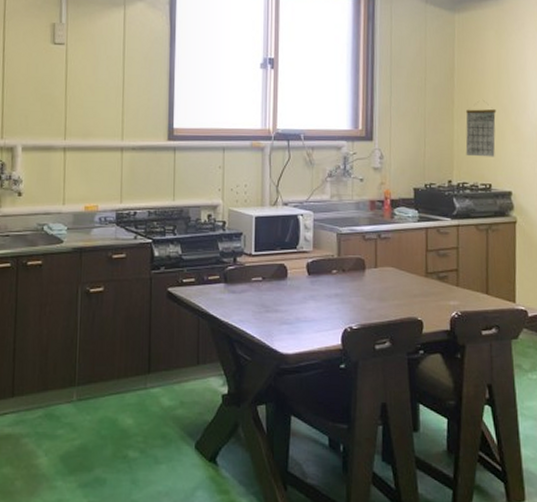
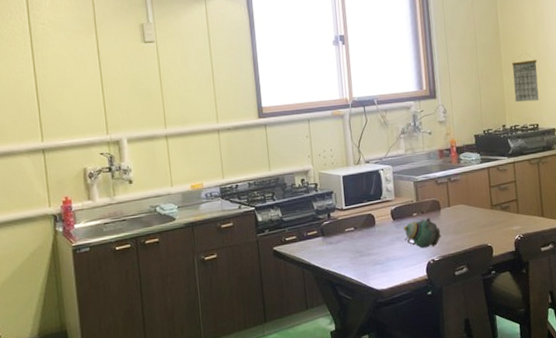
teapot: none [320,278,363,313] -> present [403,218,441,249]

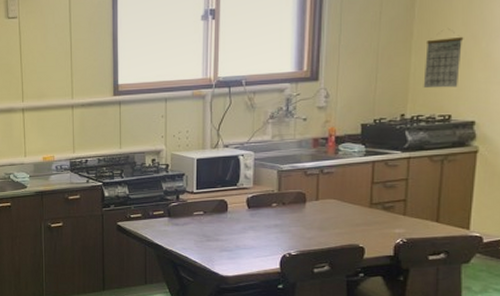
teapot: present [403,218,441,249] -> none [259,210,303,241]

